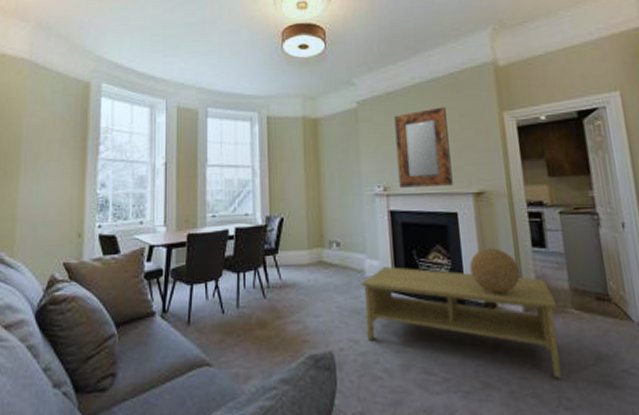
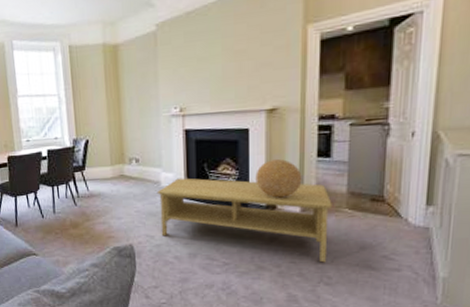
home mirror: present [394,107,453,188] -> none [193,23,247,108]

